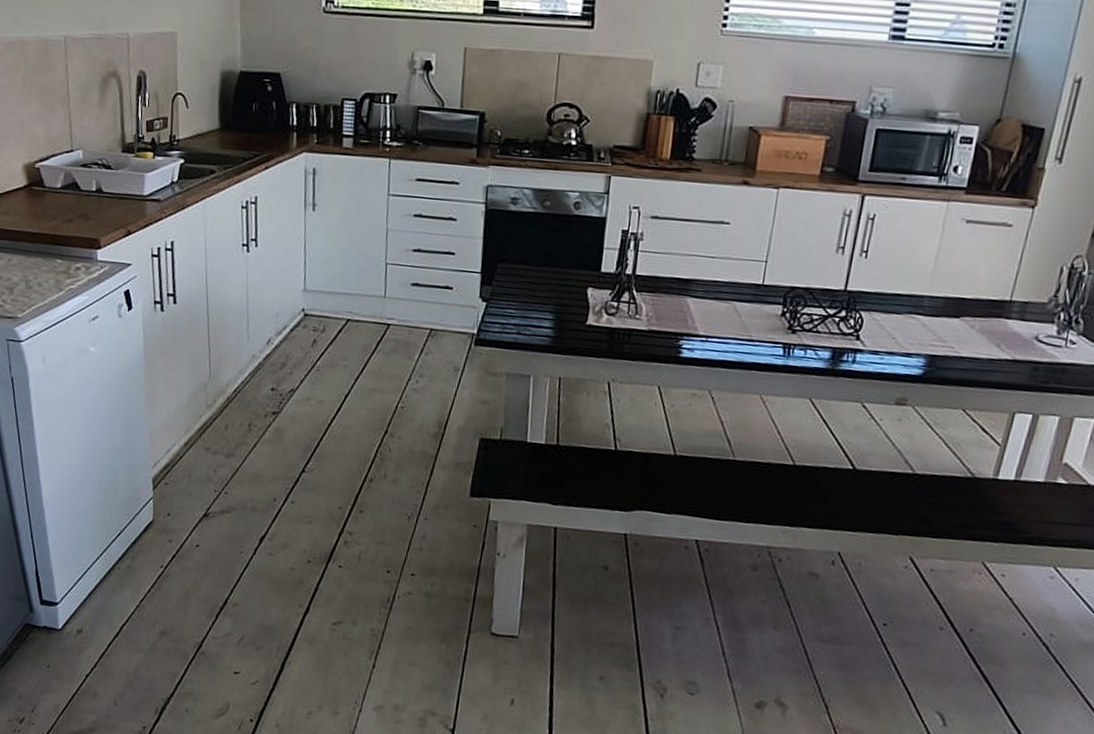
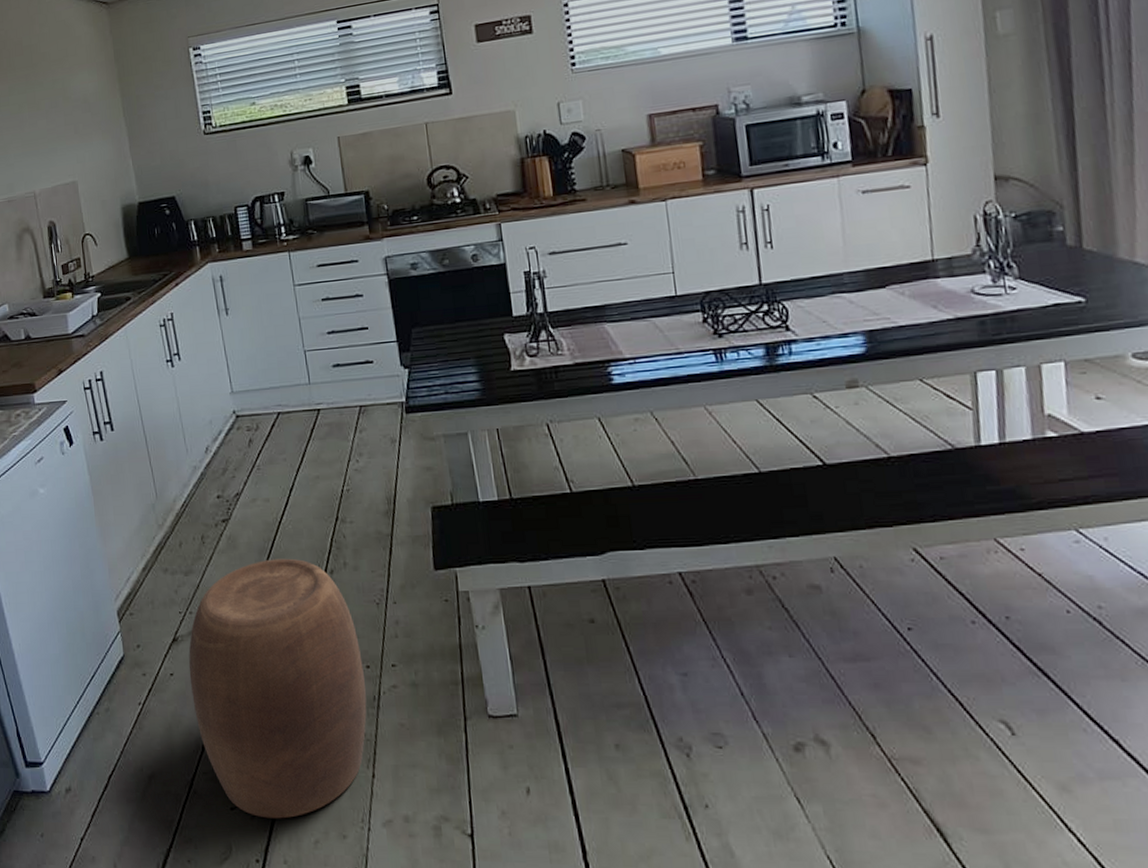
stool: none [214,457,385,690] -> present [188,558,367,819]

